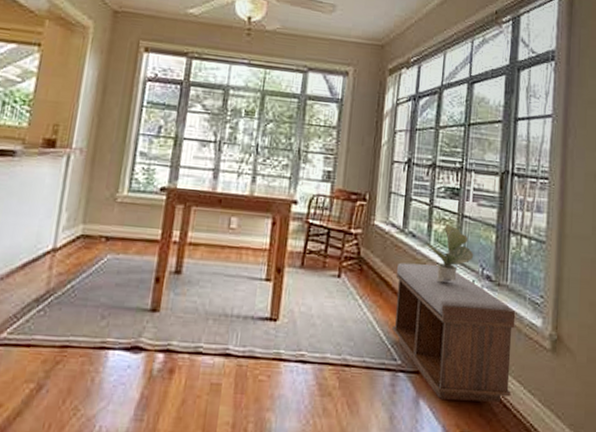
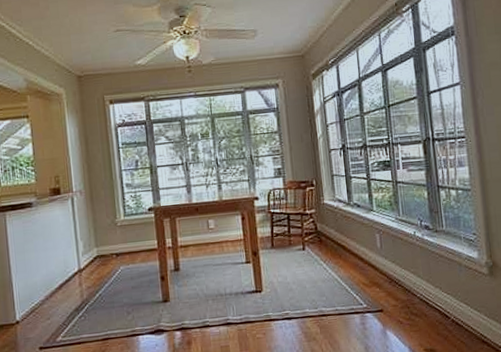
bench: present [392,262,516,402] -> none [349,226,461,327]
potted plant: present [426,224,474,283] -> none [370,191,412,239]

